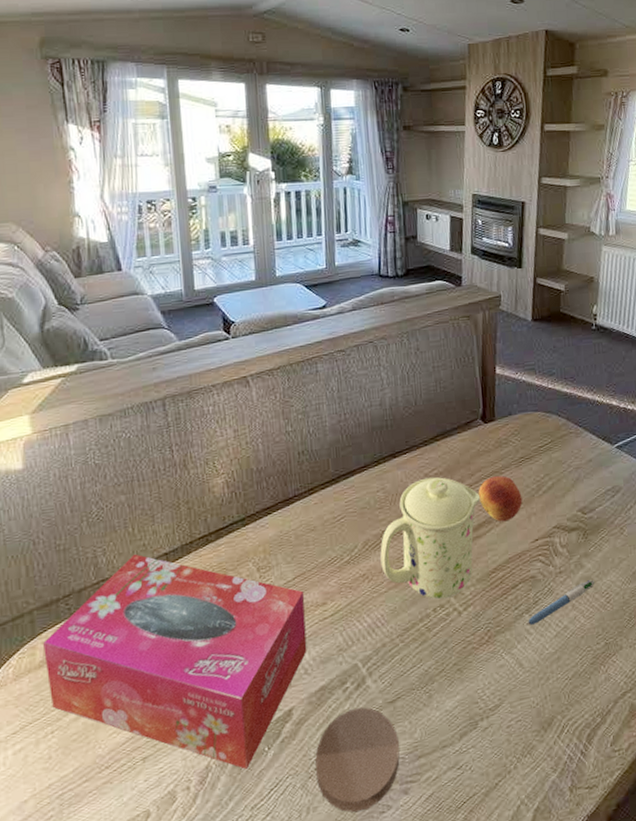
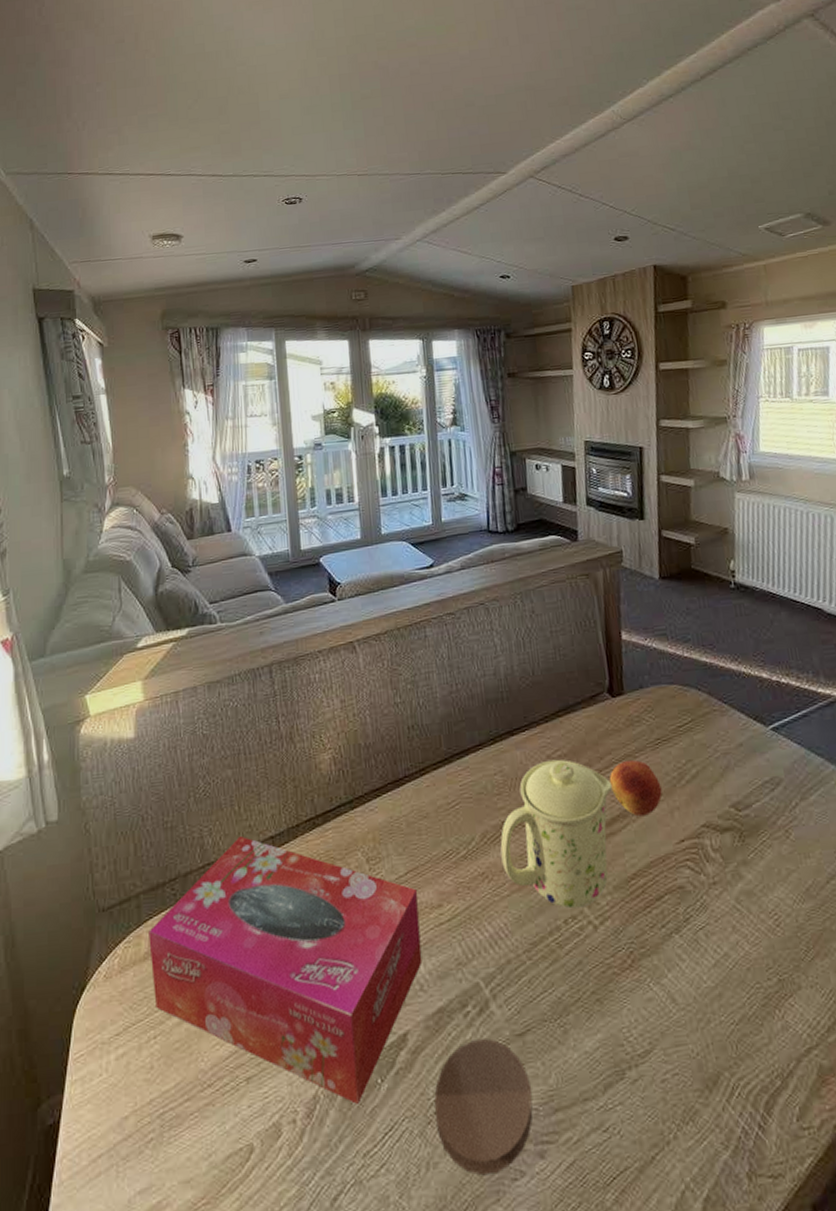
pen: present [527,580,595,626] -> none [677,895,759,949]

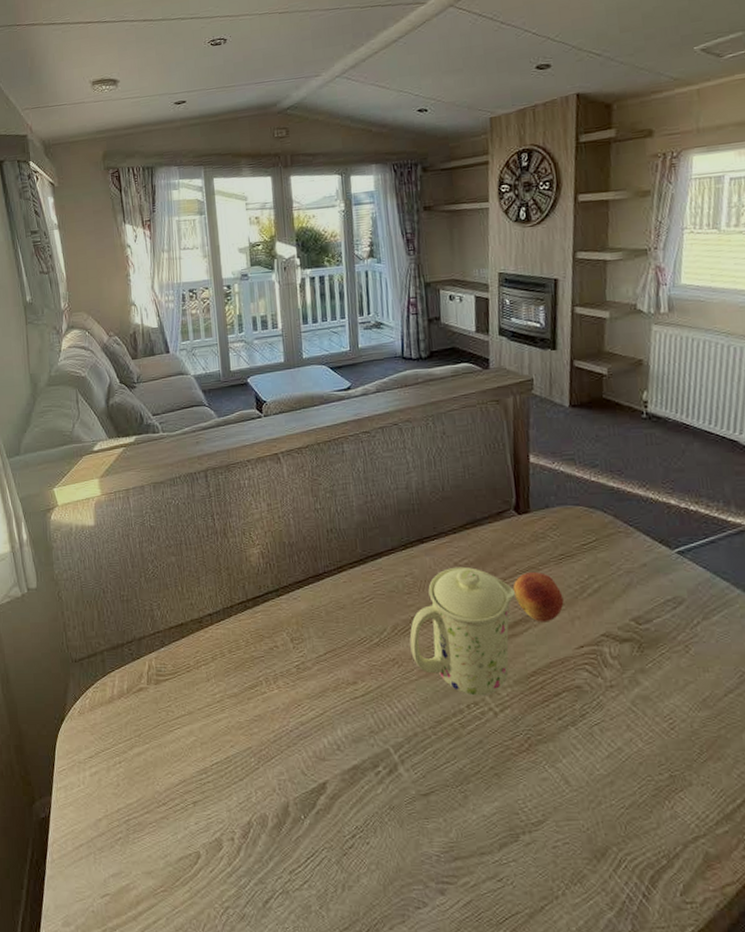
tissue box: present [149,835,423,1104] -> none [112,611,340,833]
coaster: present [434,1039,533,1176] -> none [349,794,435,902]

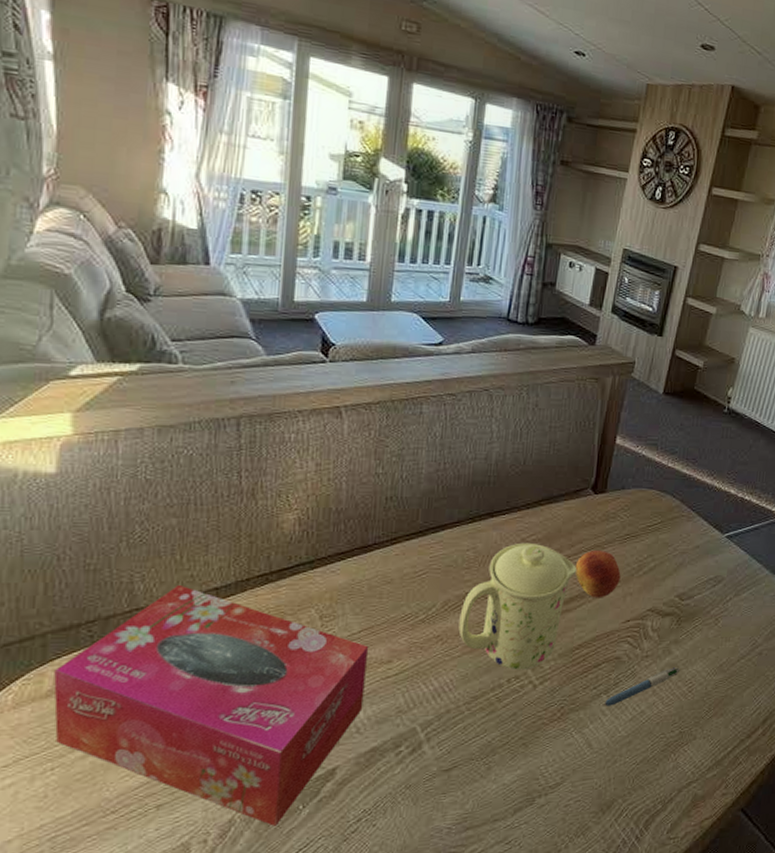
tissue box: none [112,611,340,833] -> present [53,584,369,826]
pen: none [573,700,655,740] -> present [603,667,681,706]

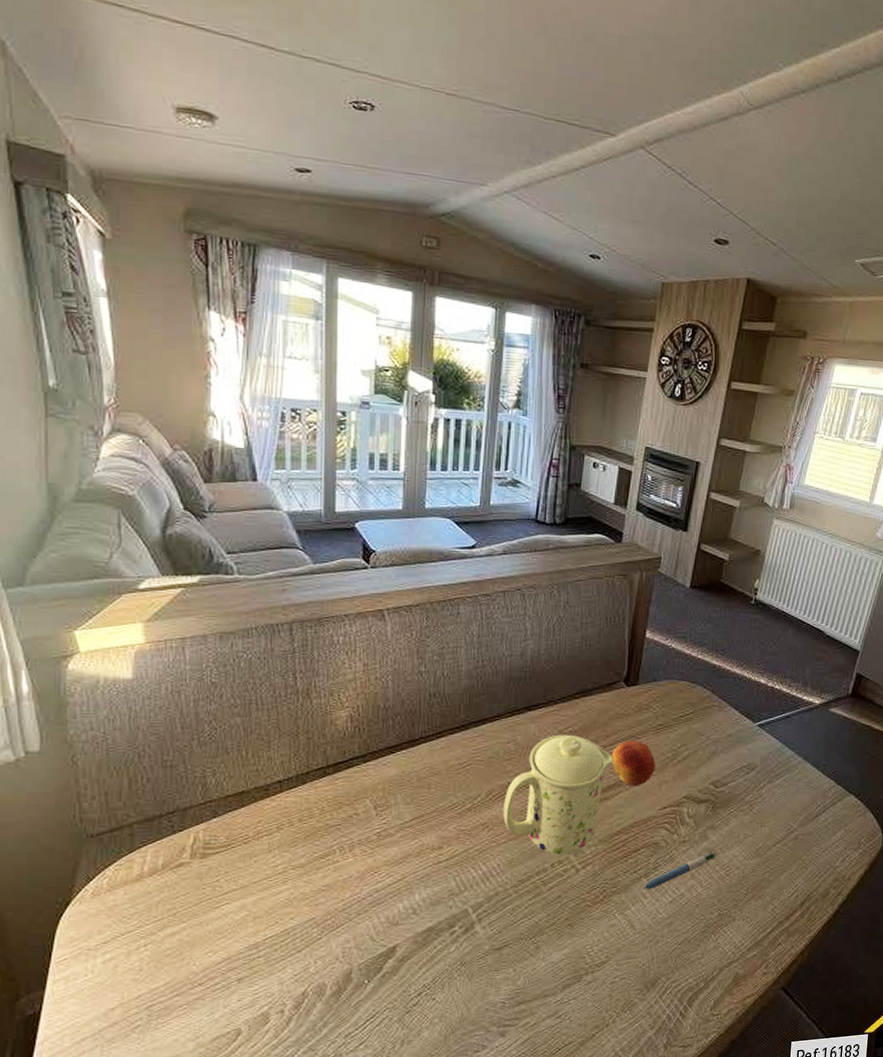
tissue box: present [53,584,369,826] -> none [142,778,421,999]

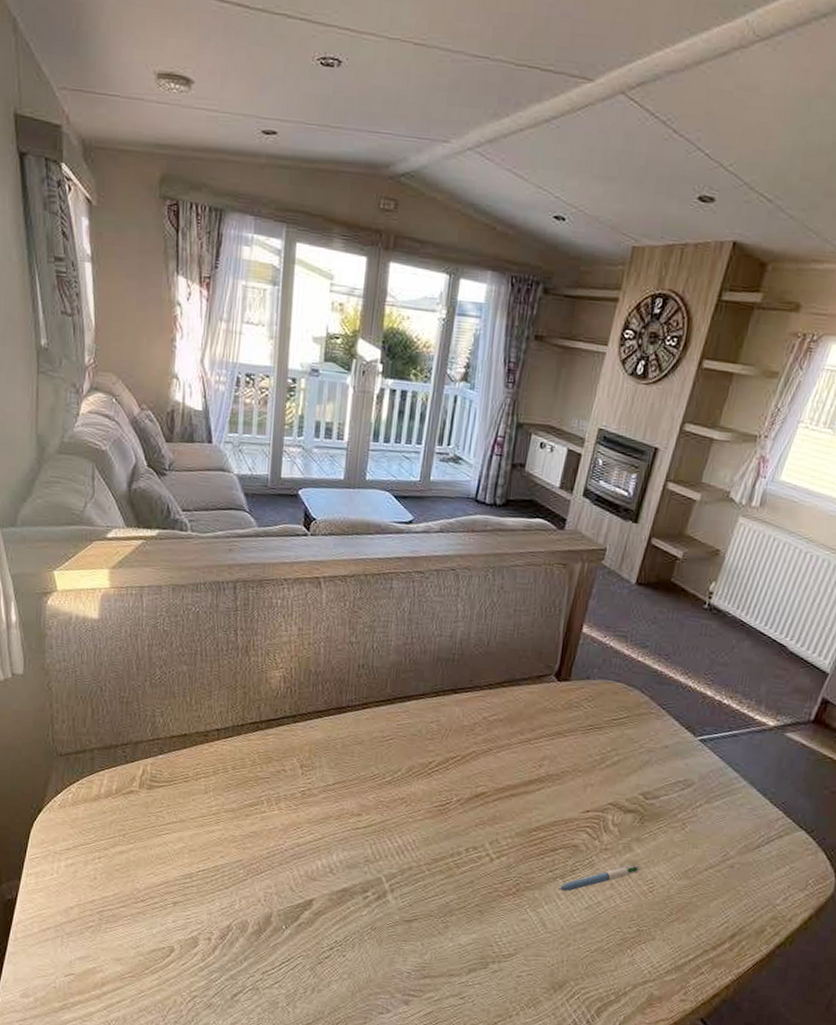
mug: present [503,734,614,856] -> none [421,721,538,843]
fruit: present [611,741,656,787] -> none [535,737,582,785]

